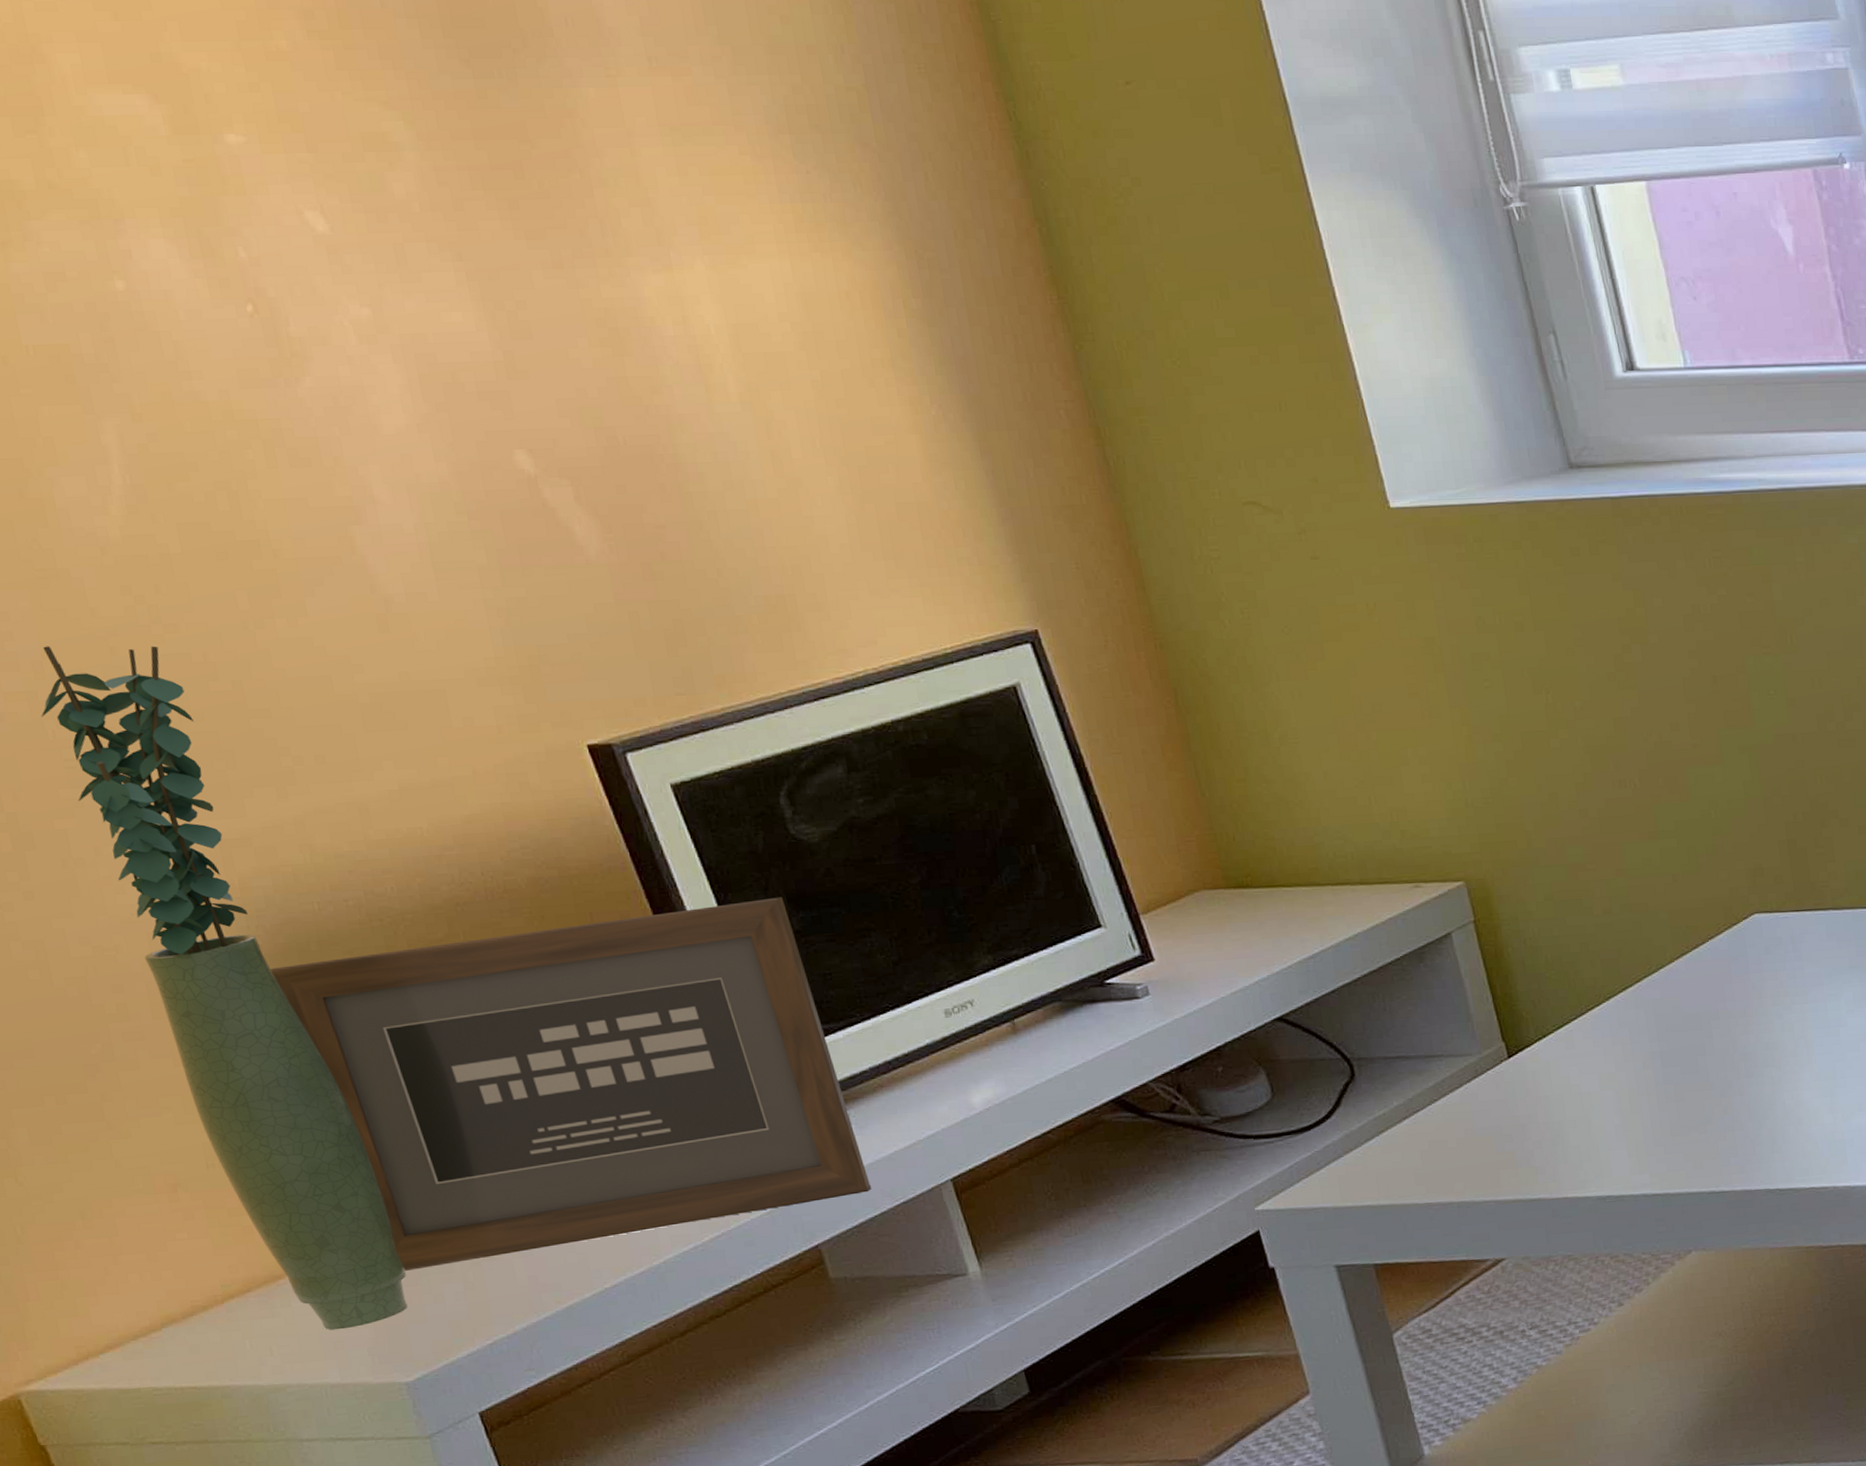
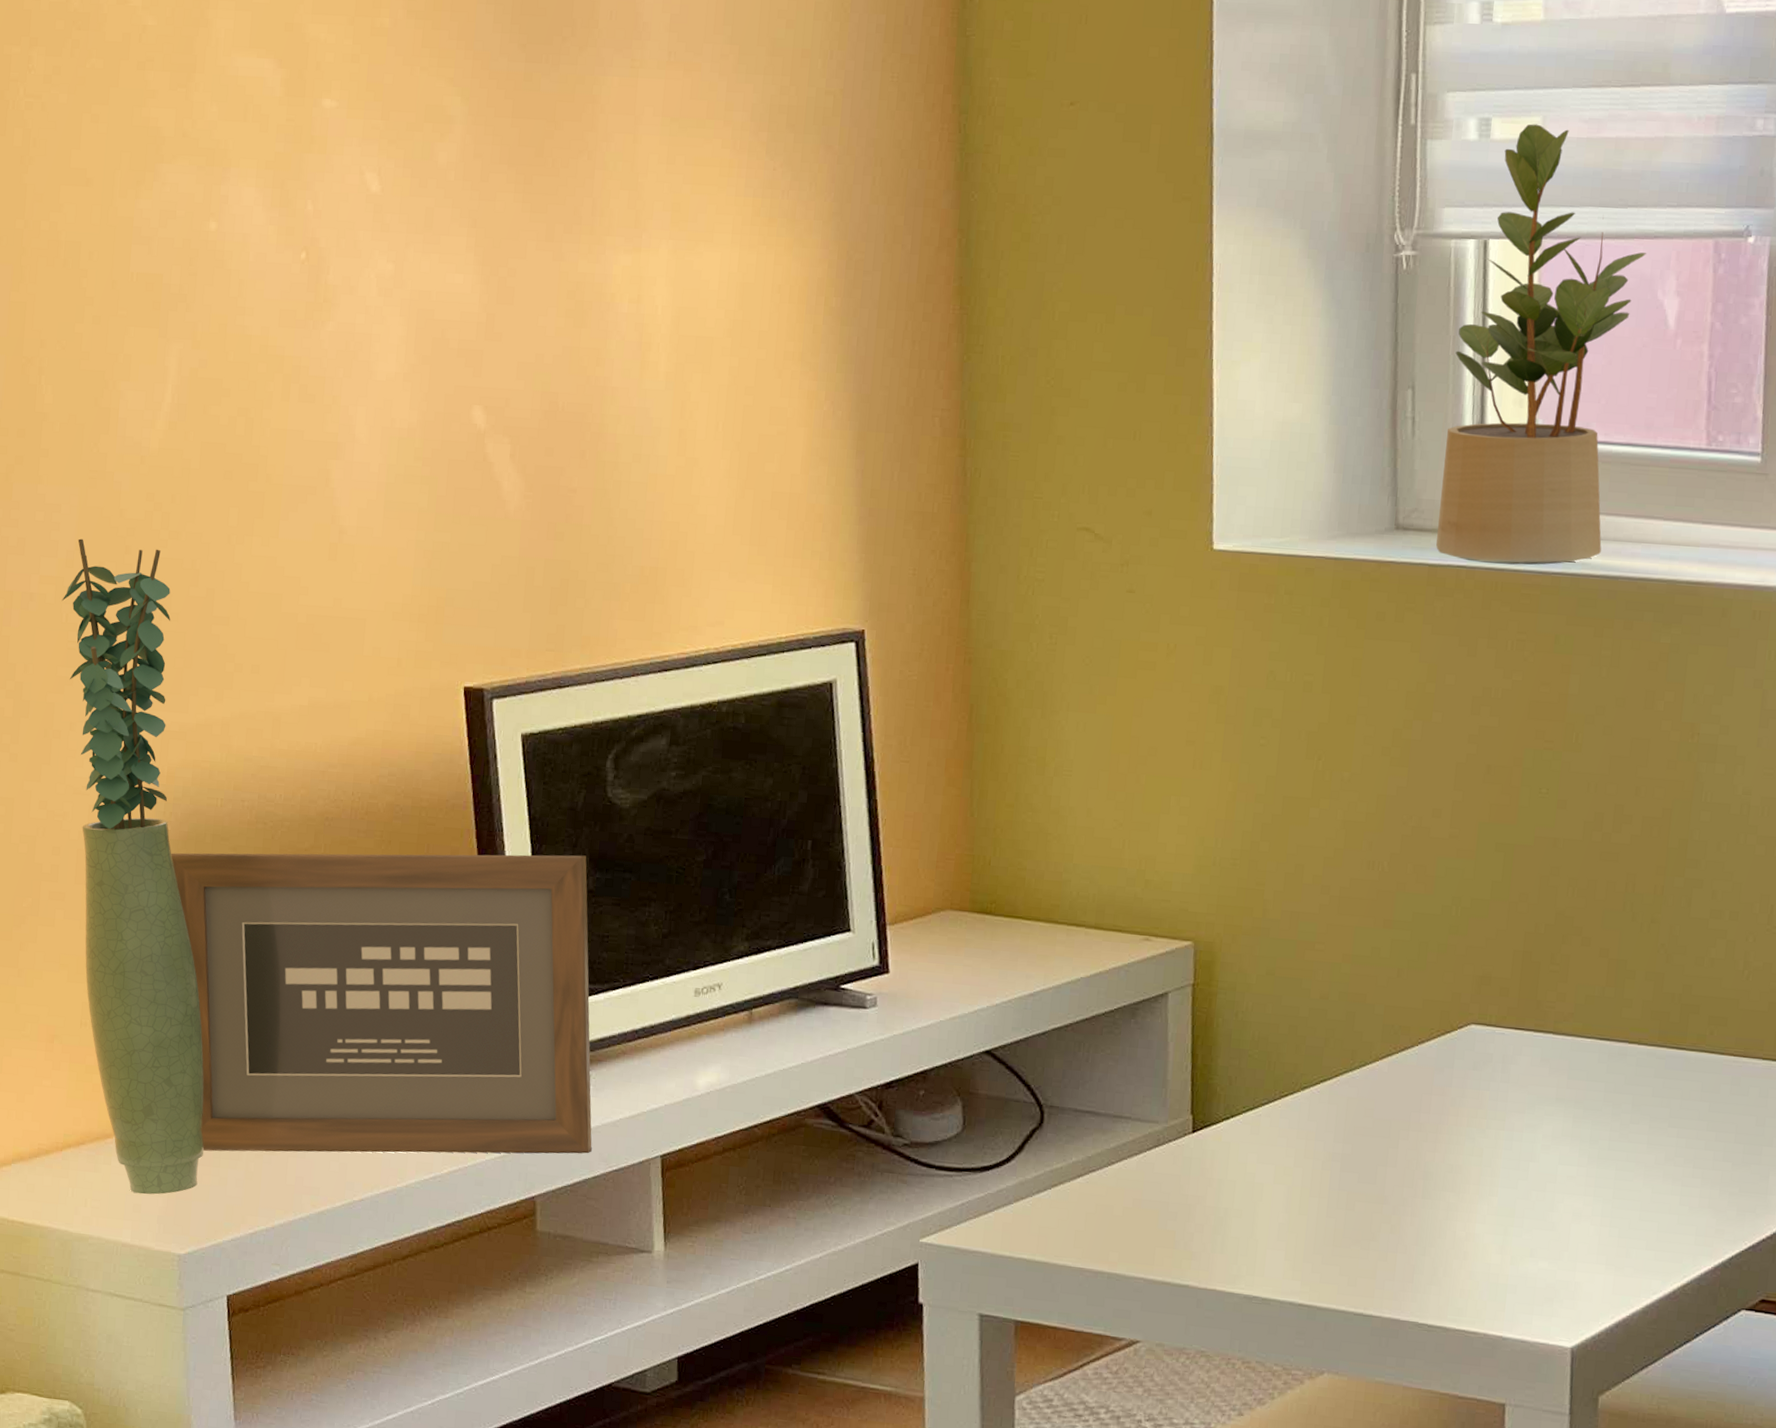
potted plant: none [1586,72,1774,491] -> present [1436,124,1646,565]

